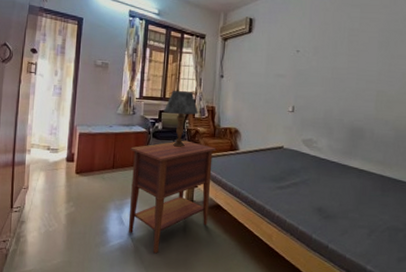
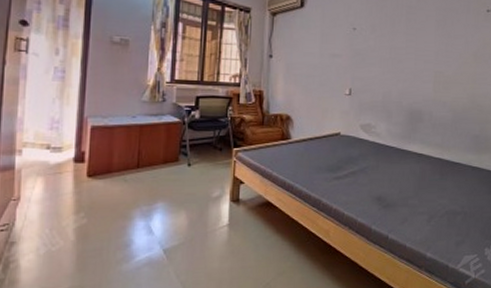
nightstand: present [128,140,217,254] -> none [158,130,266,265]
table lamp: present [163,90,199,147] -> none [201,72,244,138]

